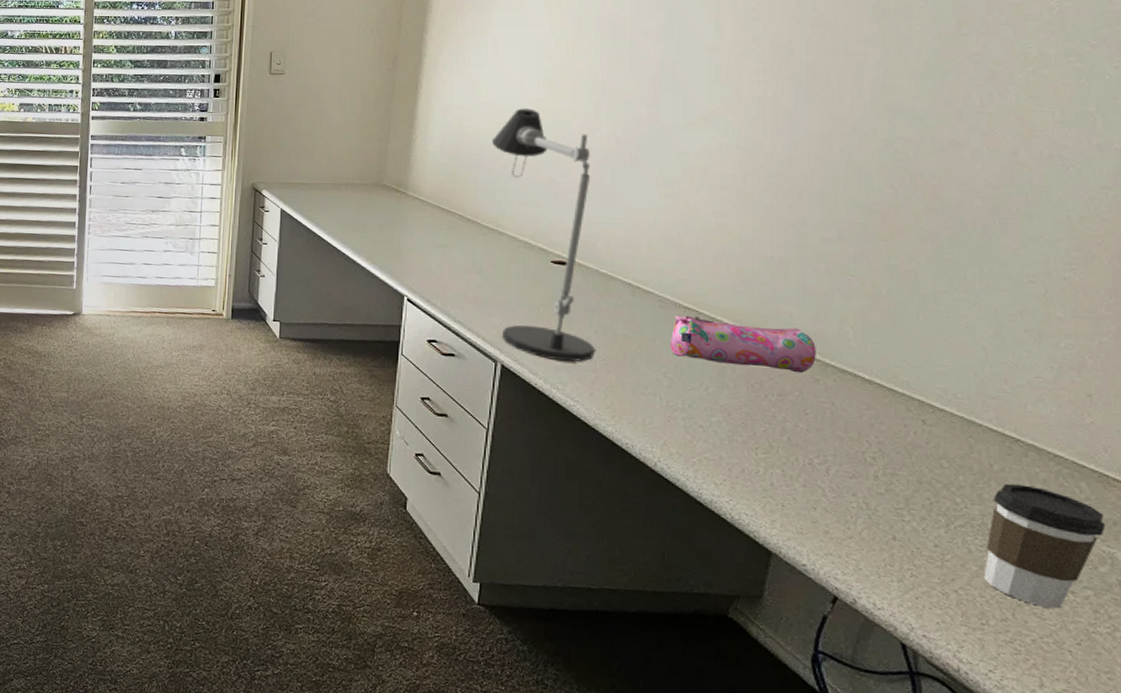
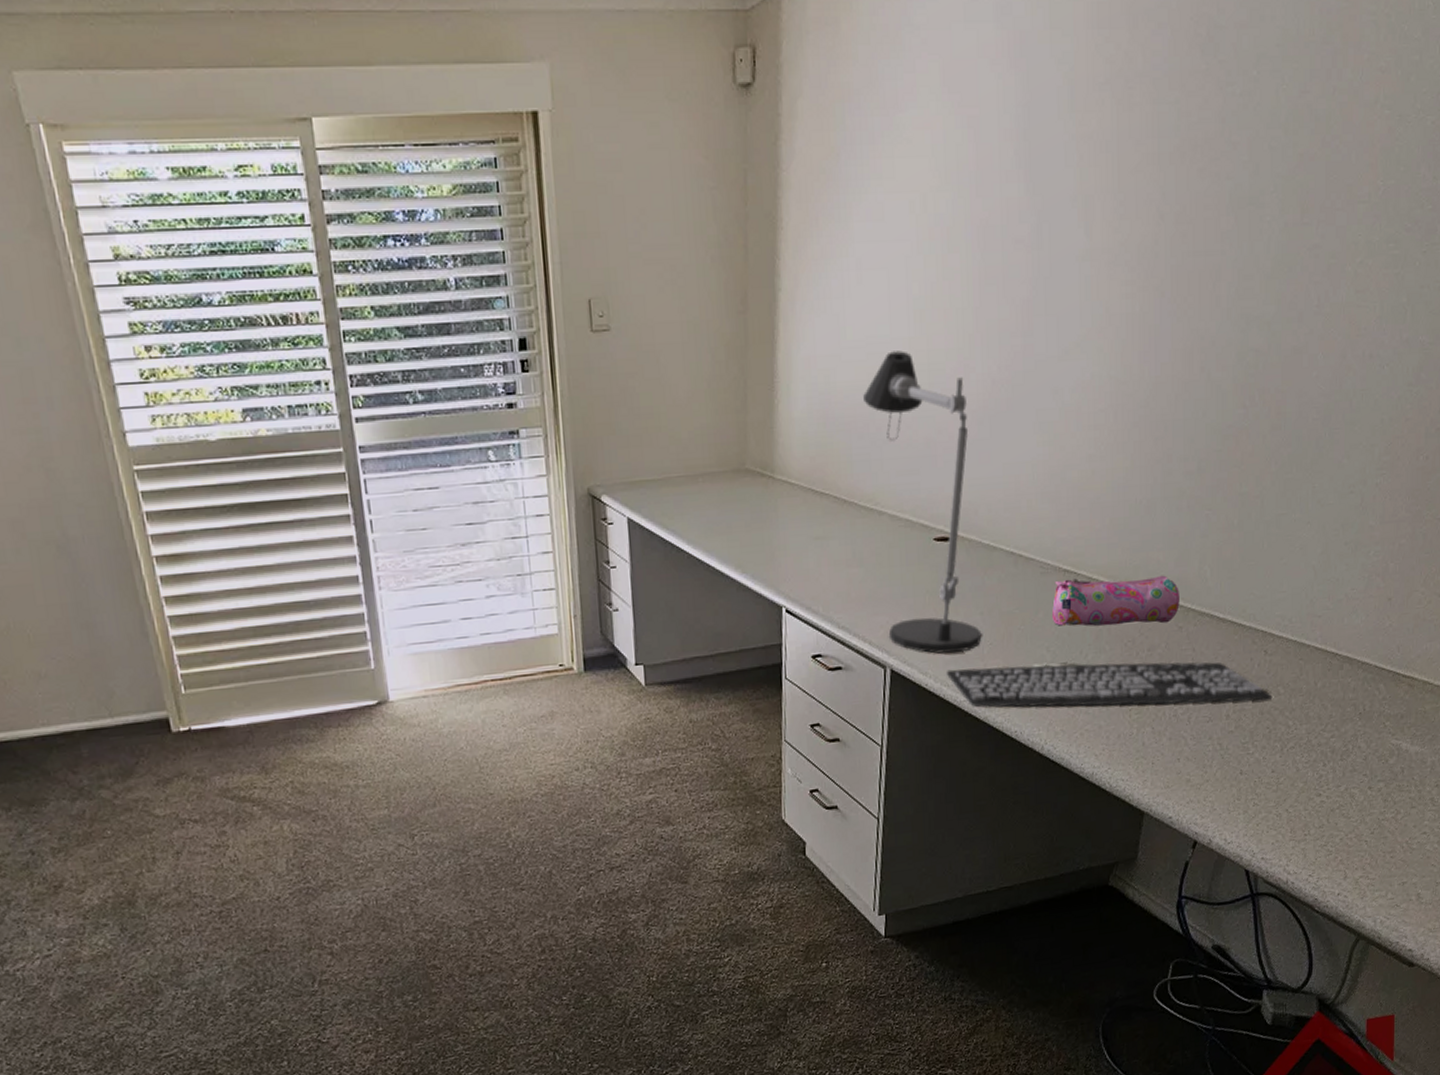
keyboard: none [556,375,934,471] -> present [946,662,1273,708]
coffee cup: present [983,483,1106,609] -> none [1307,696,1396,807]

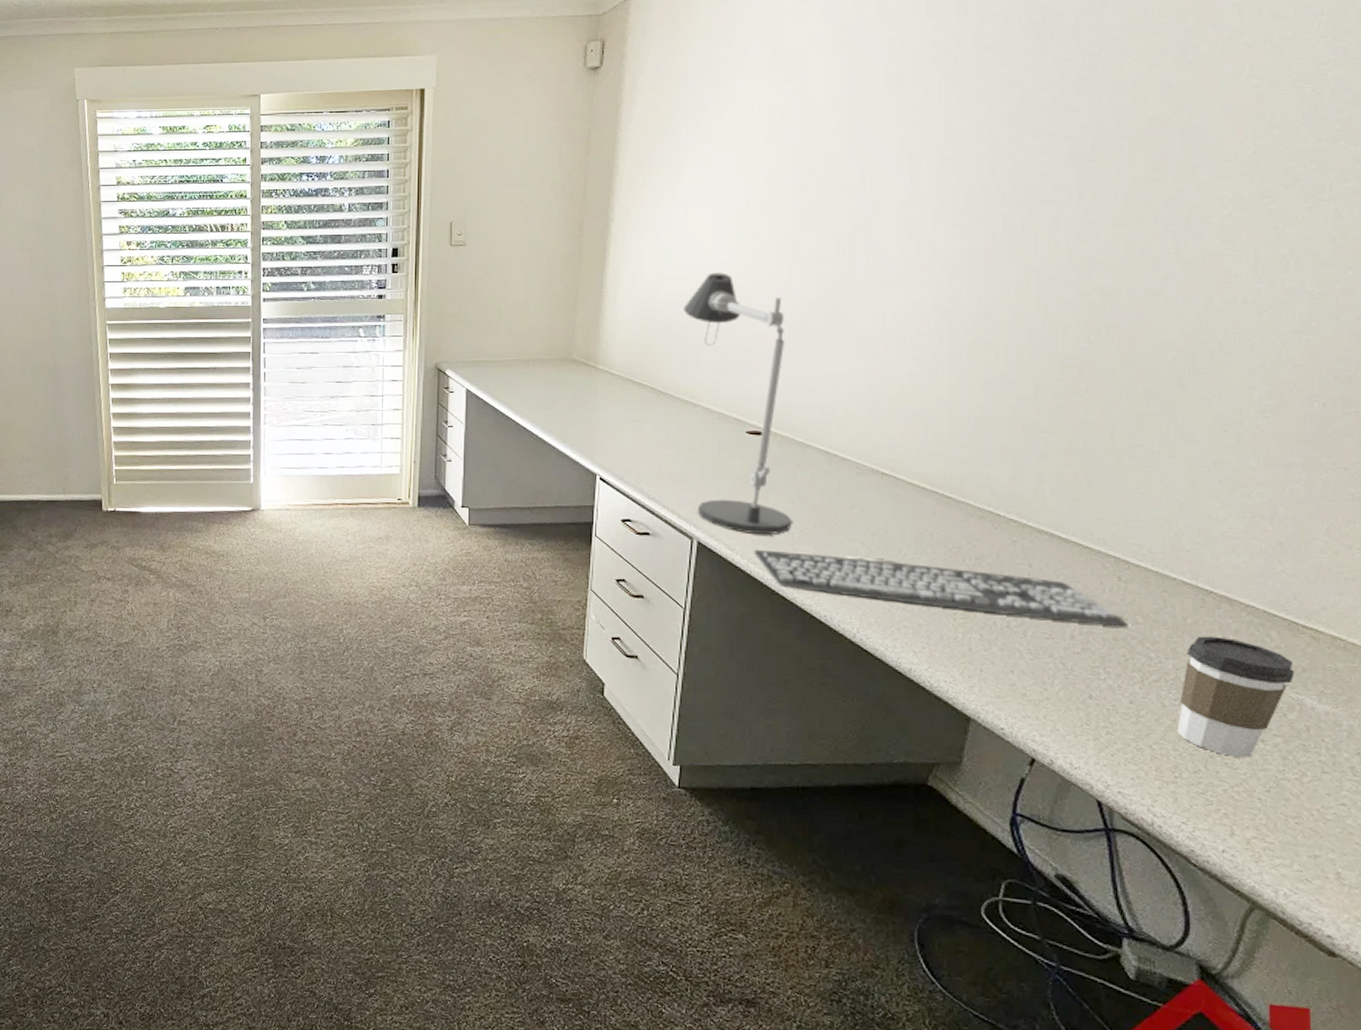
pencil case: present [1052,575,1180,627] -> none [868,482,1013,536]
coffee cup: none [1307,696,1396,807] -> present [1177,636,1295,758]

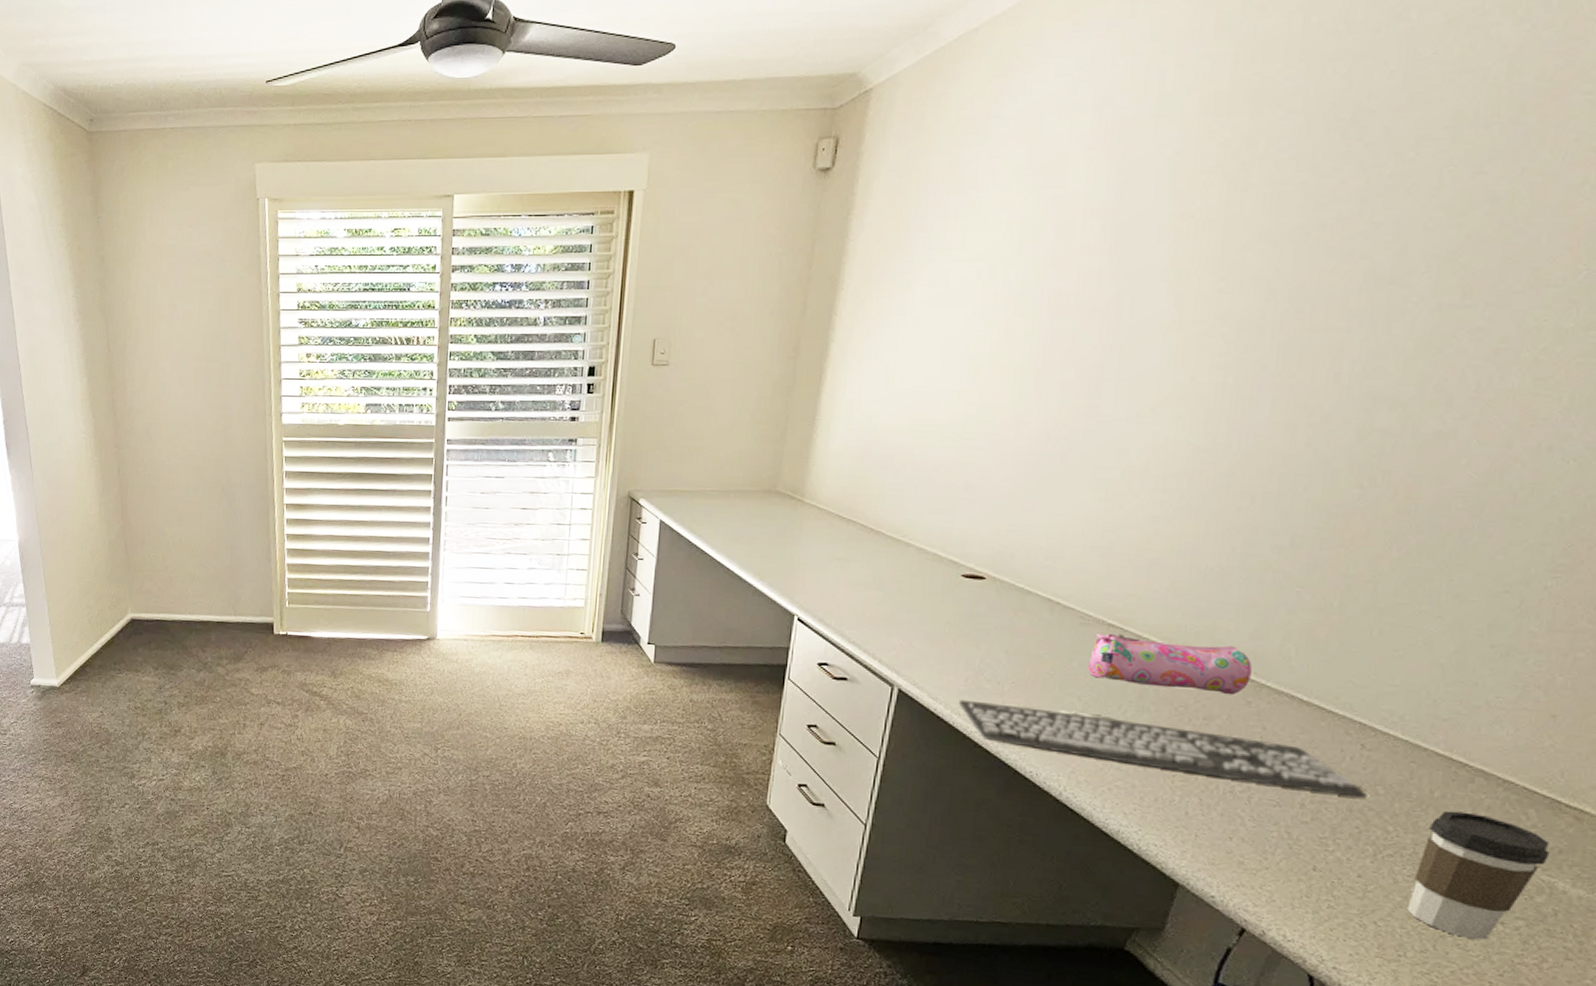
desk lamp: present [684,272,792,536] -> none [900,401,1016,686]
pencil case: none [868,482,1013,536] -> present [1088,633,1252,696]

